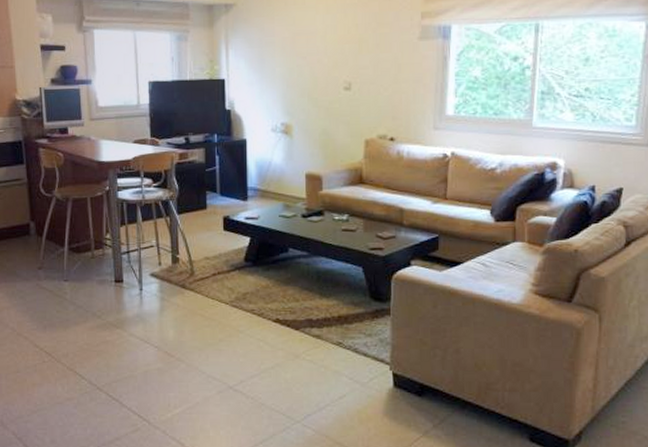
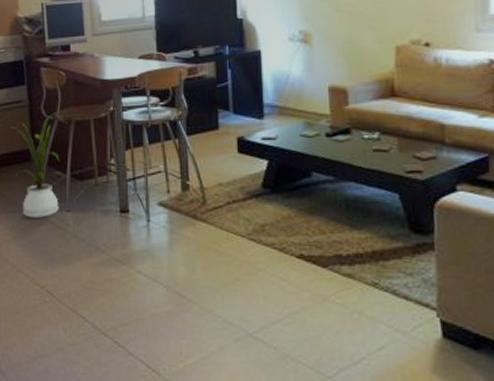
house plant: none [10,191,62,287] -> present [11,112,64,218]

